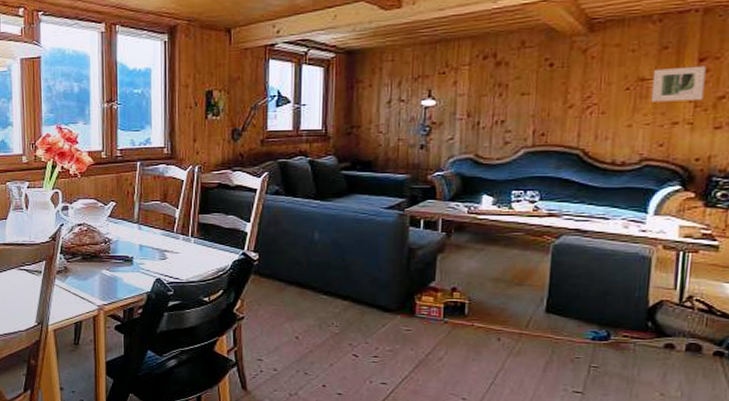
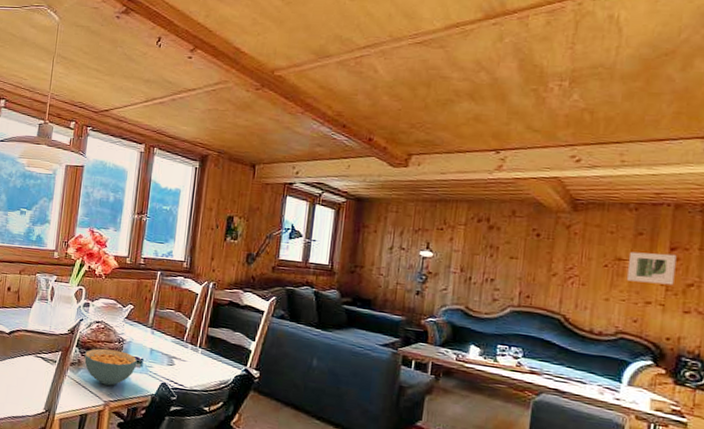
cereal bowl: none [71,251,127,289] -> present [84,348,137,386]

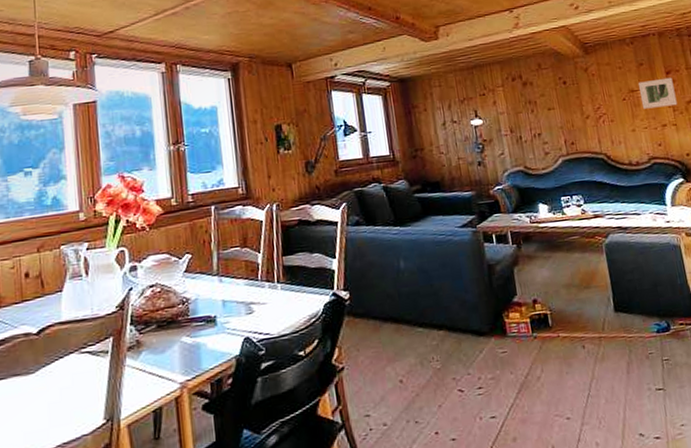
cereal bowl: present [84,348,137,386] -> none [144,313,210,363]

